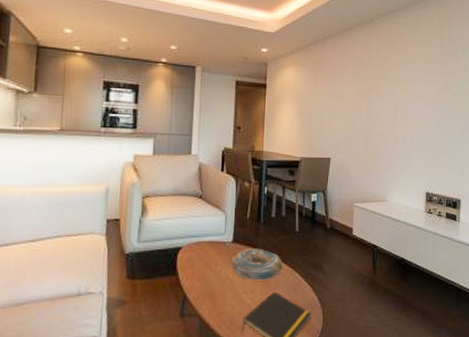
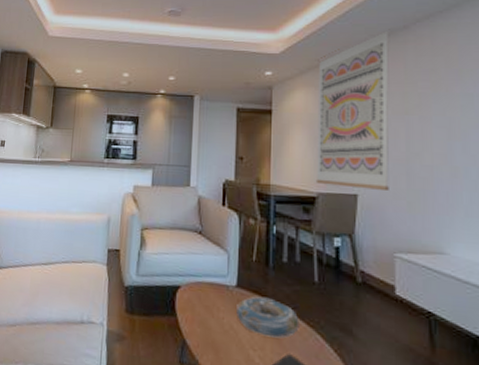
wall art: none [299,20,360,155] -> present [315,29,390,192]

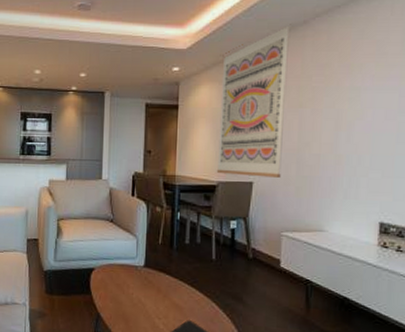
decorative bowl: present [236,297,299,339] -> none [144,274,198,308]

